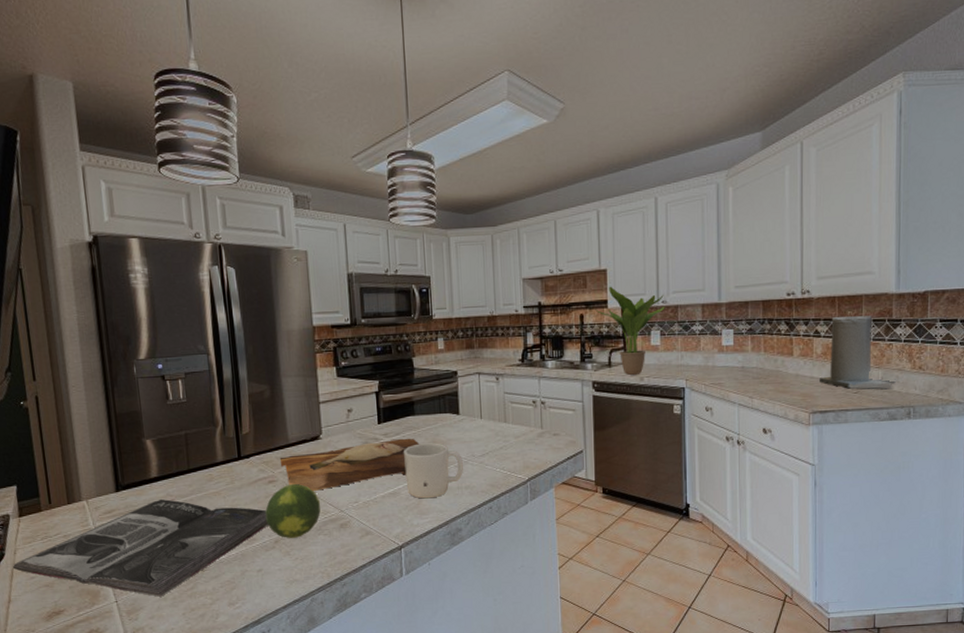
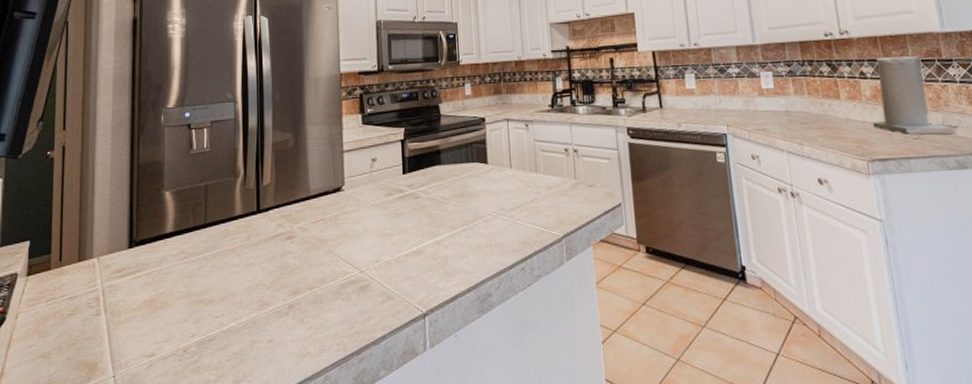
magazine: present [12,498,269,597] -> none [11,256,284,371]
fruit: present [265,483,321,538] -> none [281,240,339,303]
cutting board: present [279,438,419,491] -> none [299,189,445,248]
mug: present [403,443,464,499] -> none [428,195,493,258]
potted plant: present [594,286,665,376] -> none [623,29,698,121]

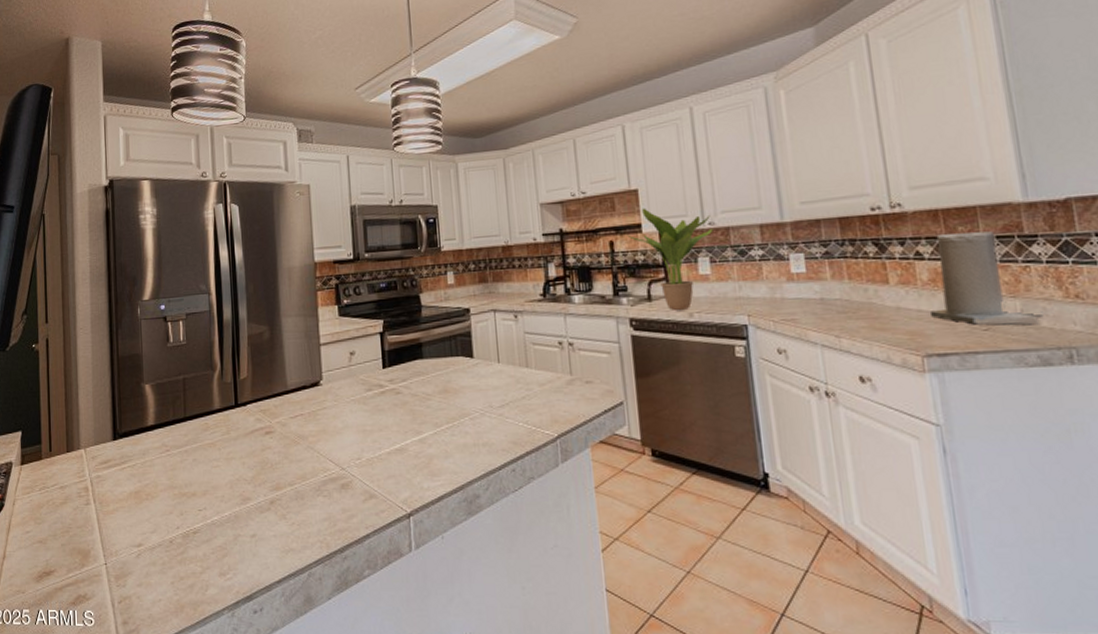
potted plant: none [623,29,698,121] -> present [625,208,714,311]

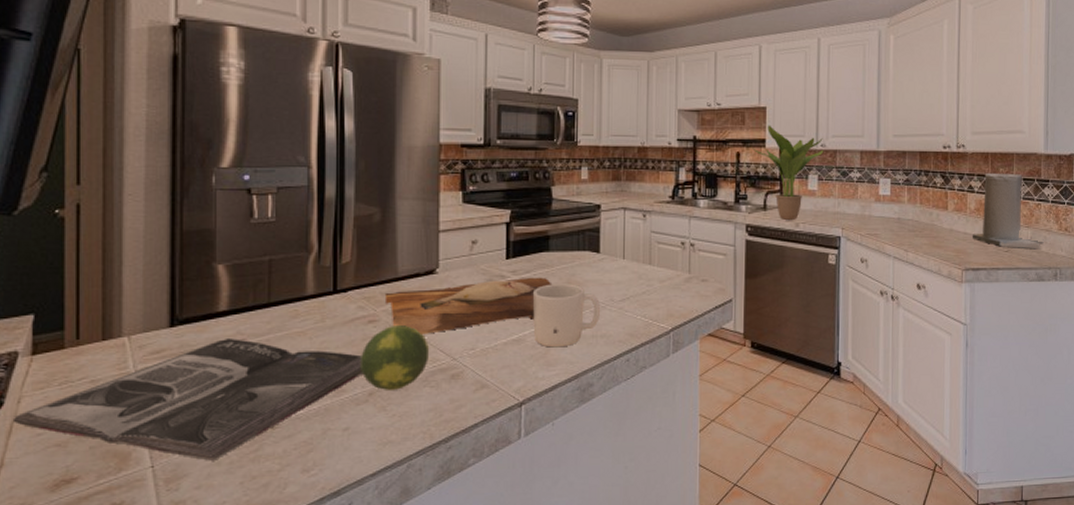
magazine: none [10,449,265,561] -> present [12,337,364,461]
fruit: none [261,435,320,499] -> present [361,324,429,390]
cutting board: none [277,385,428,444] -> present [384,277,551,334]
mug: none [410,390,481,457] -> present [532,284,601,348]

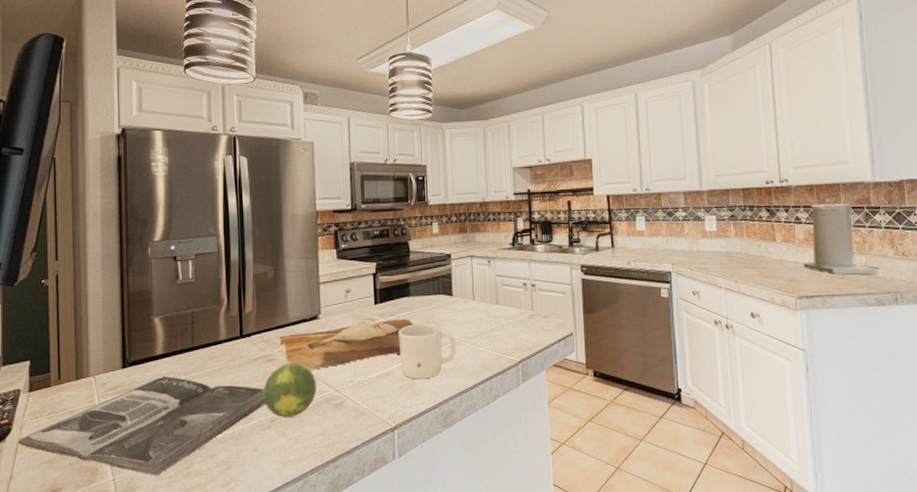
potted plant: present [751,125,824,221] -> none [580,174,649,260]

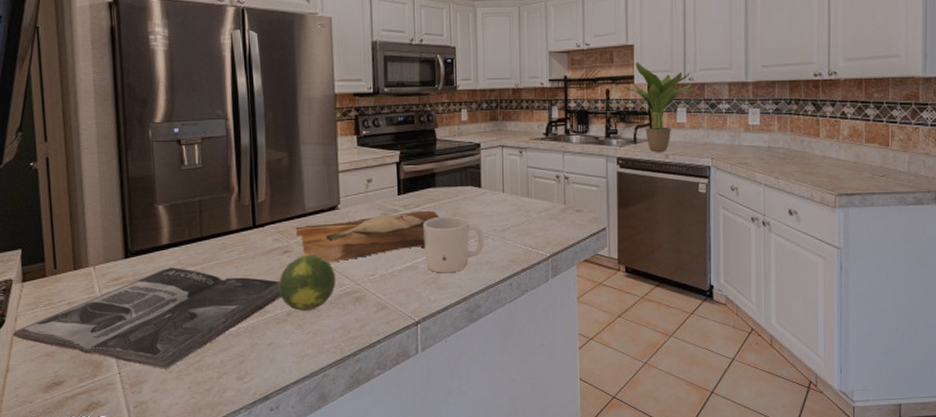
potted plant: none [580,174,649,260] -> present [620,62,692,153]
paper towel: present [803,203,880,275] -> none [845,99,922,174]

